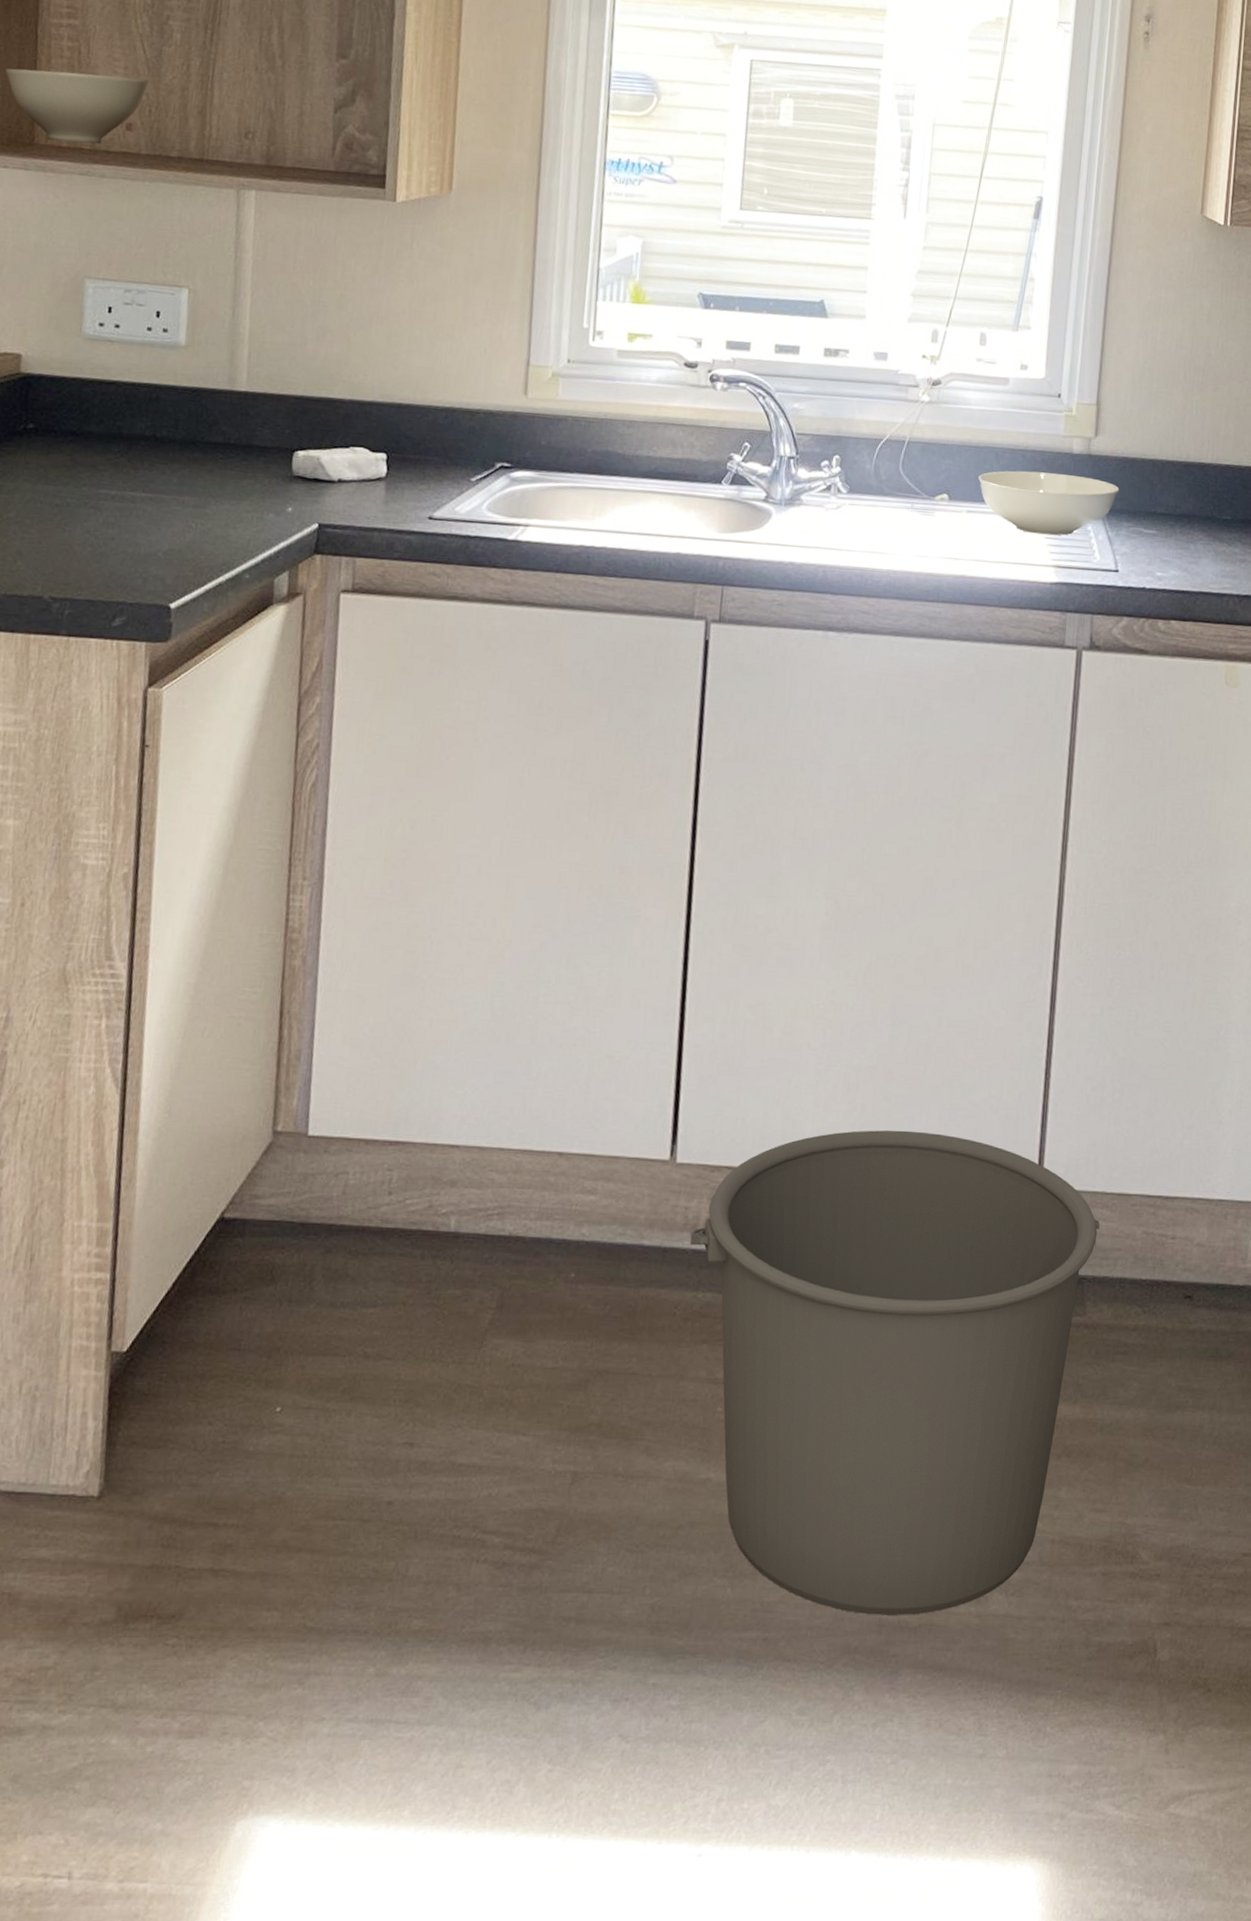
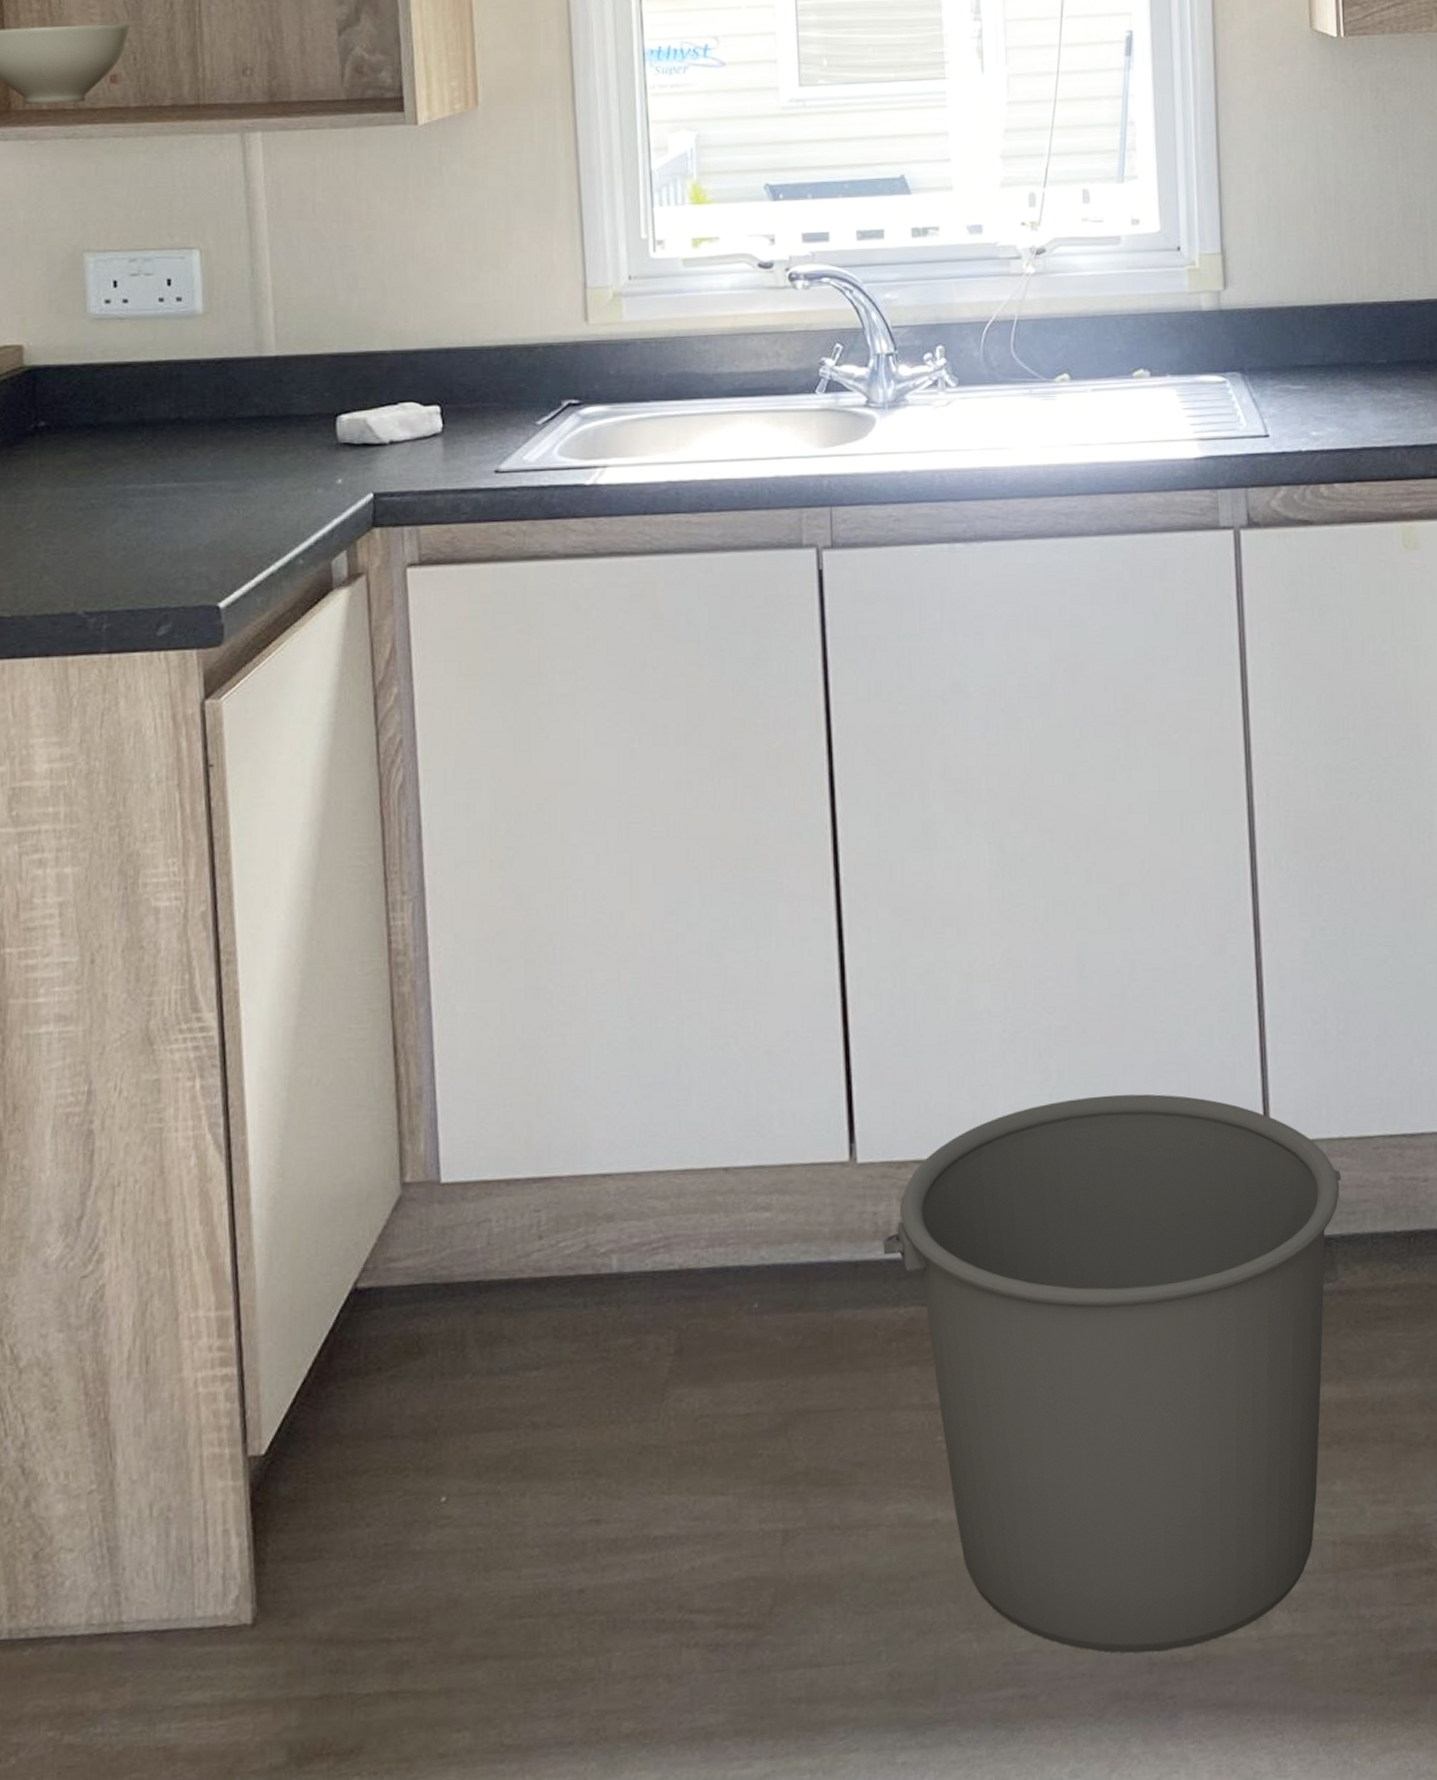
bowl: present [977,470,1120,536] -> none [1099,334,1259,406]

